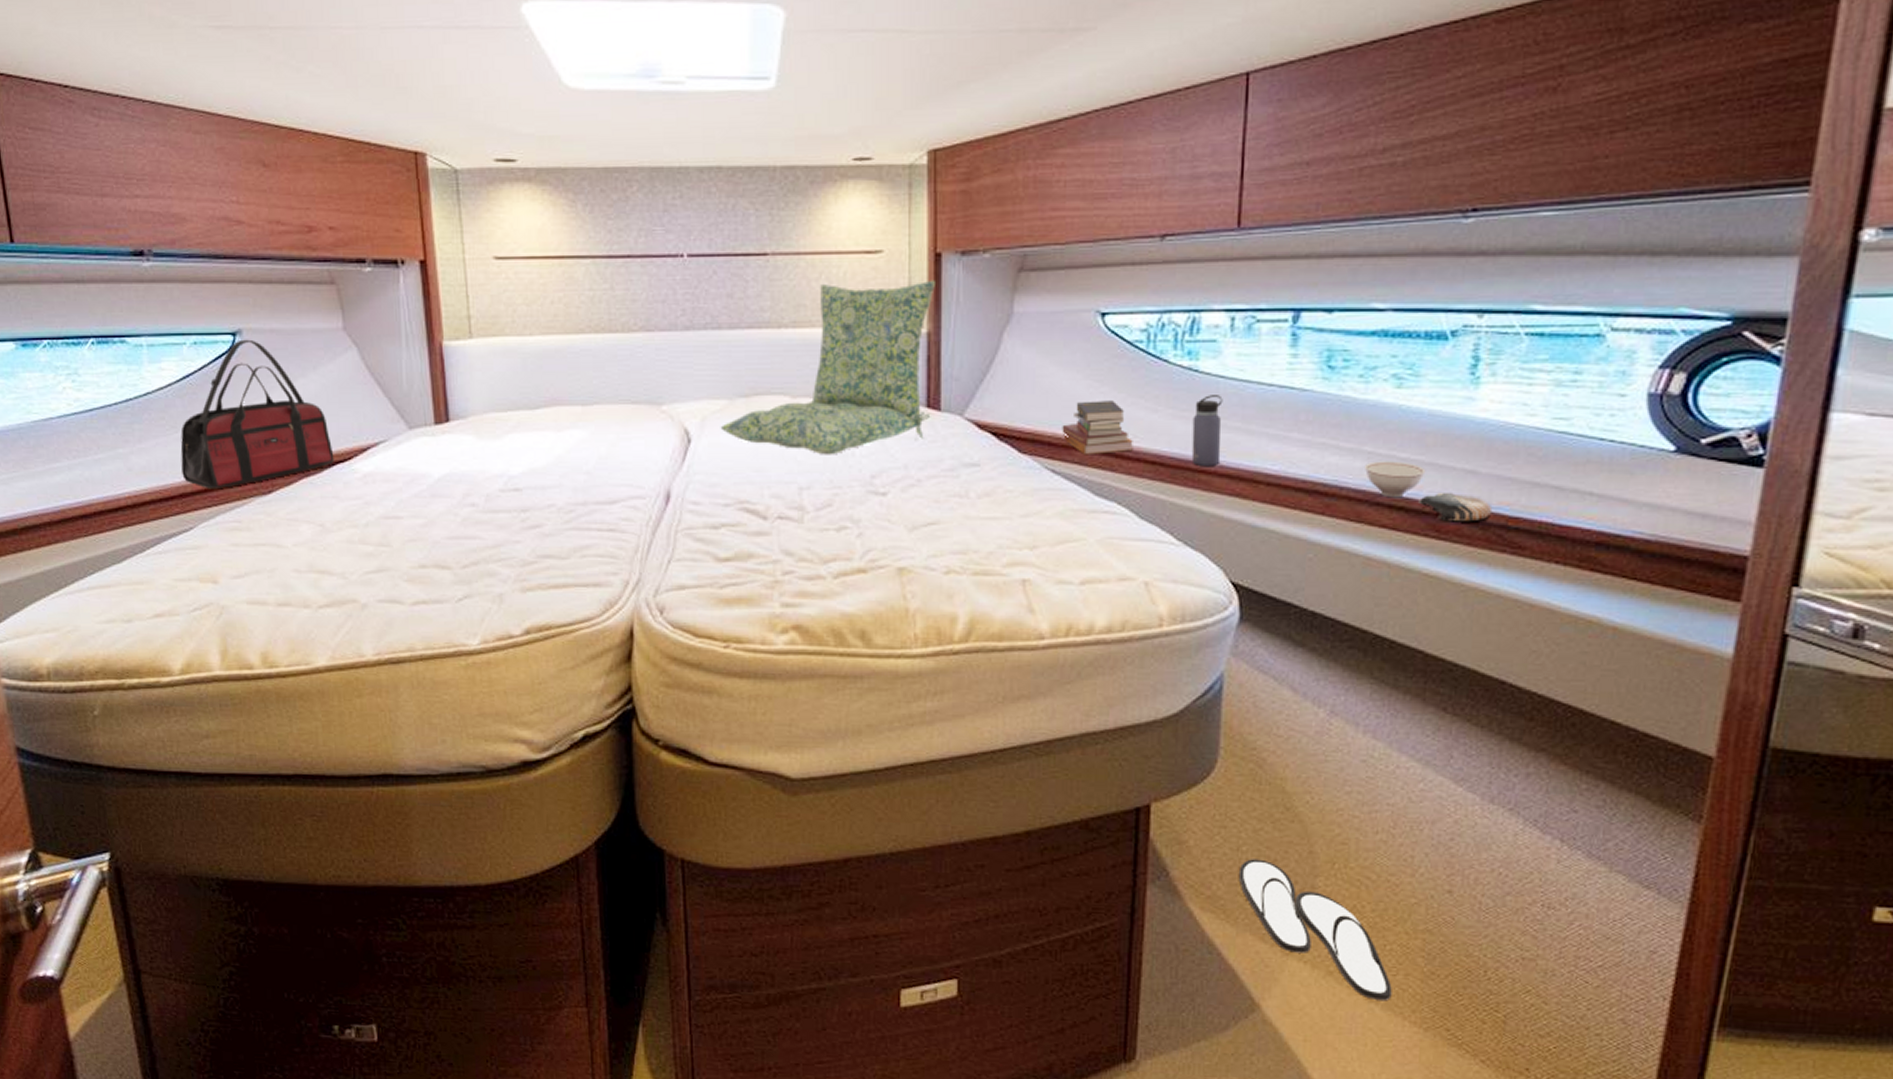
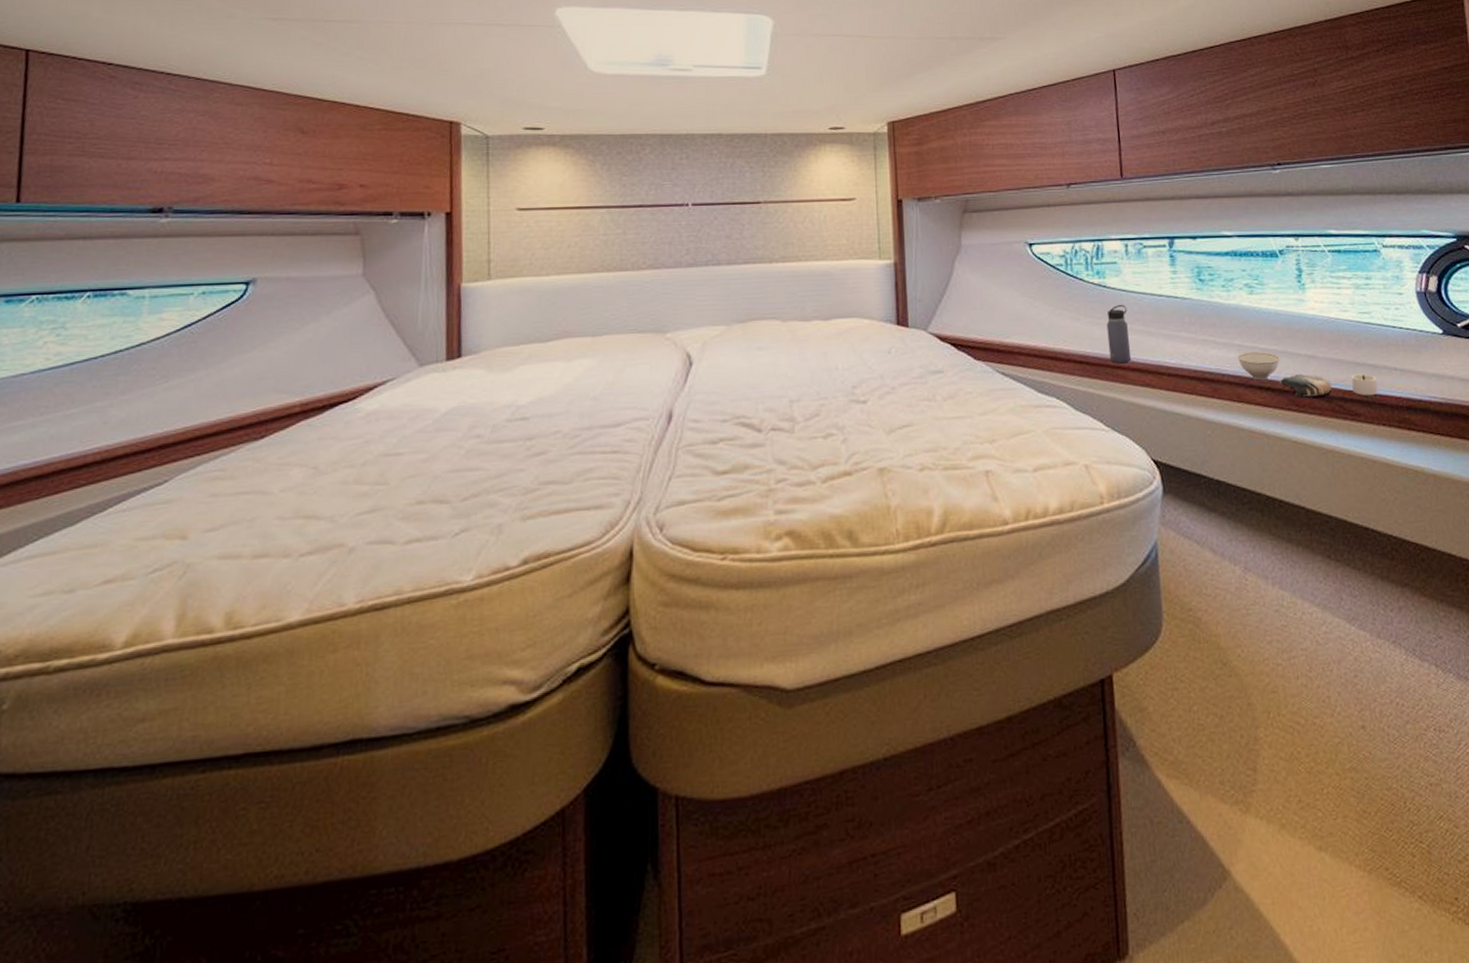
duffel bag: present [180,339,334,490] -> none [165,287,338,439]
seat cushion: present [720,279,935,455] -> none [719,220,901,370]
books: present [1062,401,1133,456] -> none [1007,313,1064,359]
slippers: present [1238,859,1392,1001] -> none [1193,717,1337,849]
candle: none [1521,497,1559,526] -> present [1351,373,1378,397]

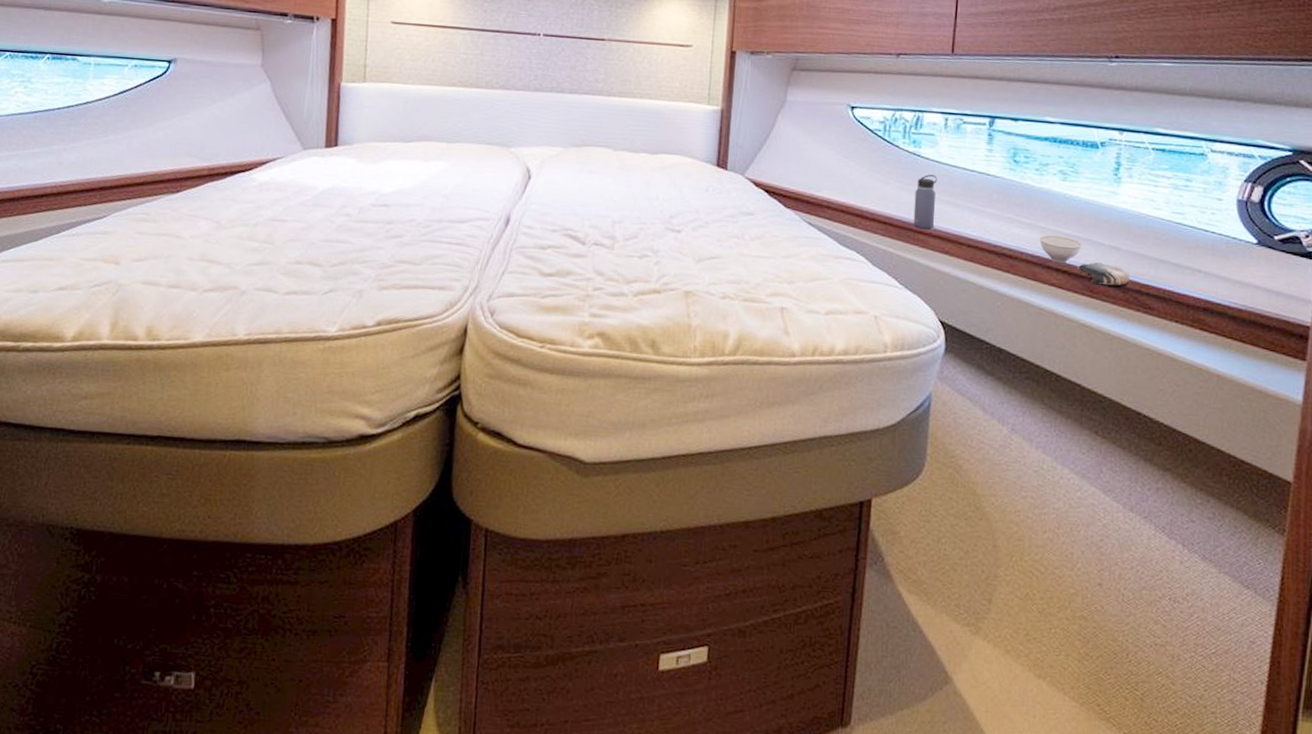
candle: present [1351,373,1378,397] -> none [1151,270,1177,293]

